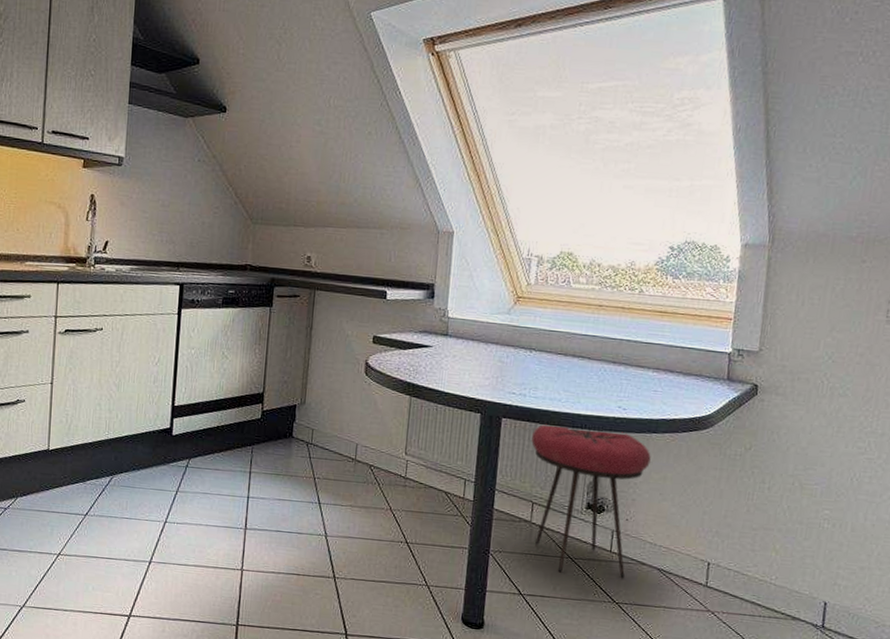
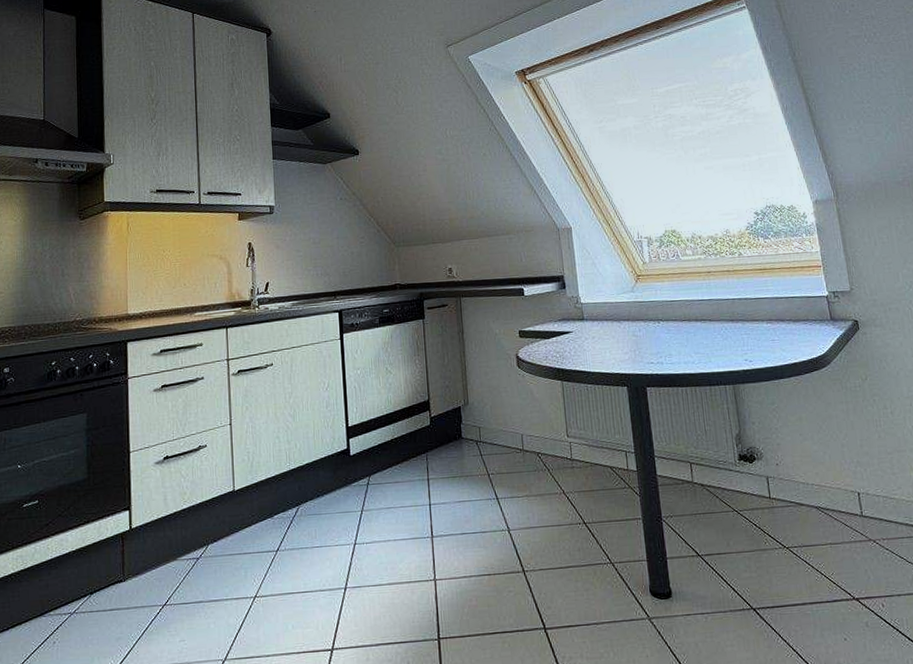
stool: present [531,423,651,579] -> none [676,382,788,527]

